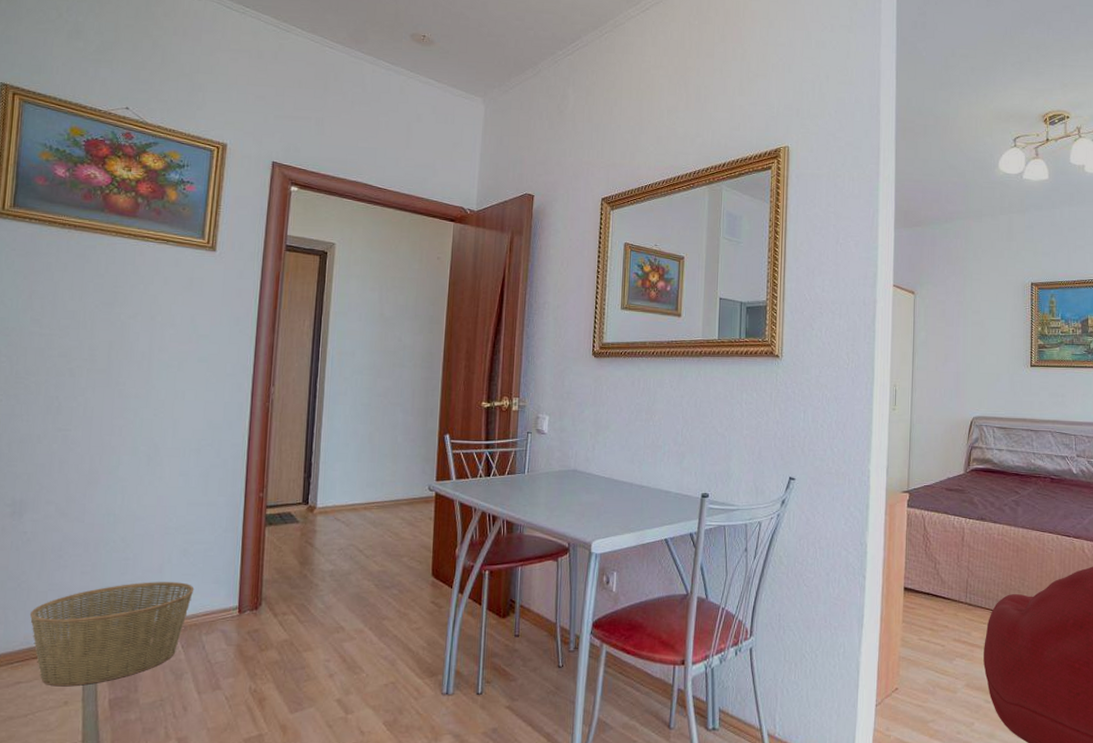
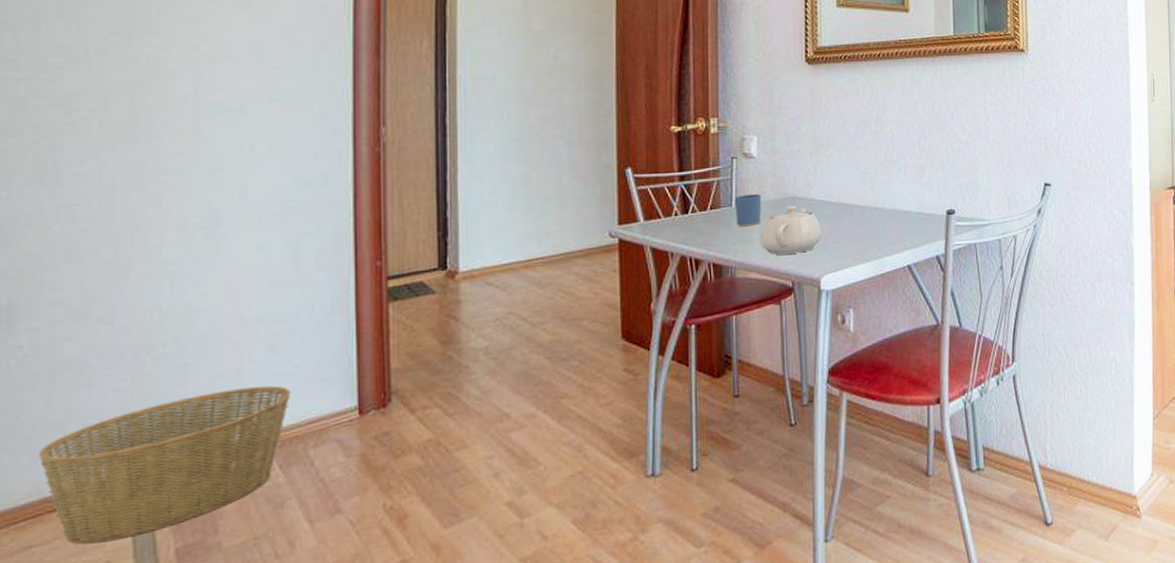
mug: none [526,464,549,492] -> present [734,193,762,227]
teapot: none [545,478,596,519] -> present [760,206,822,255]

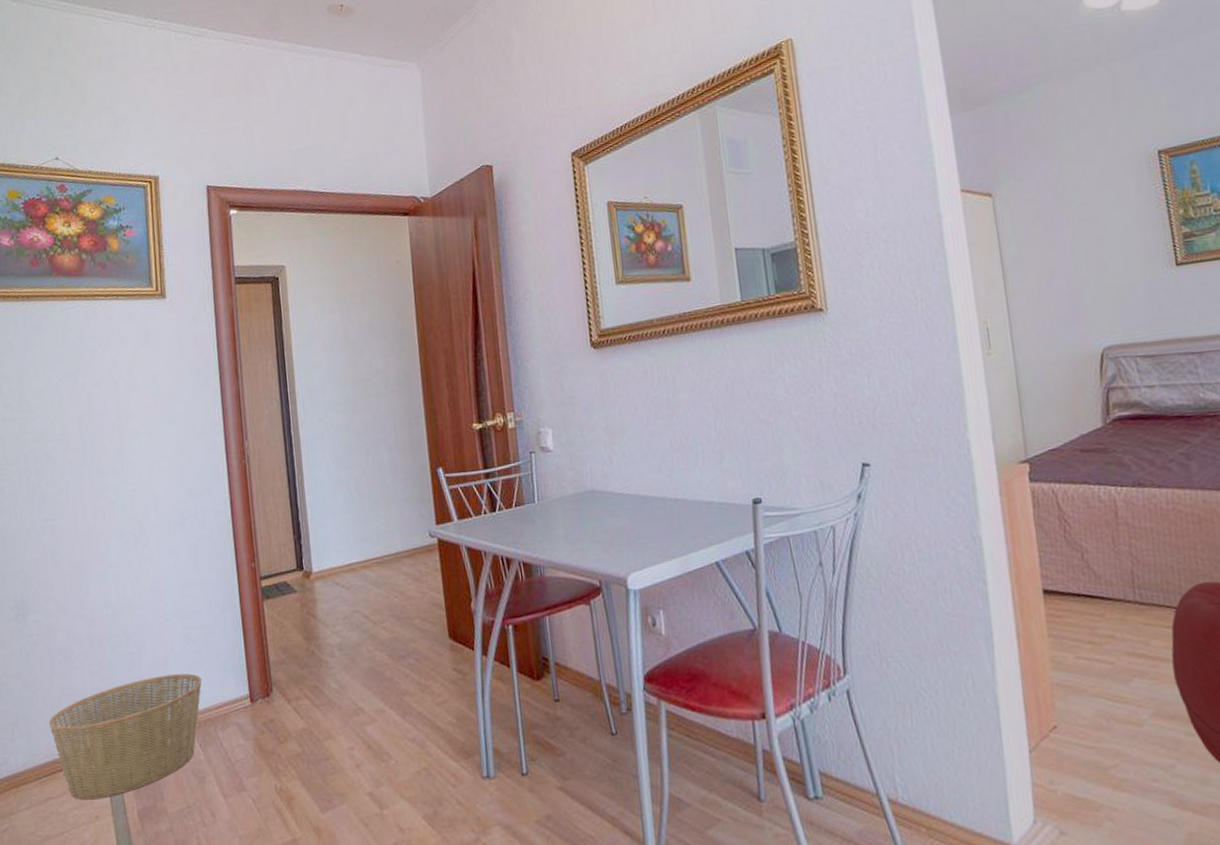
mug: present [734,193,762,227] -> none [536,488,564,524]
teapot: present [760,206,822,255] -> none [564,500,624,553]

